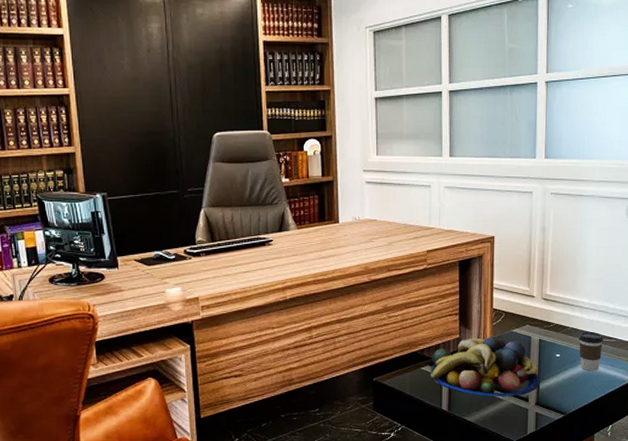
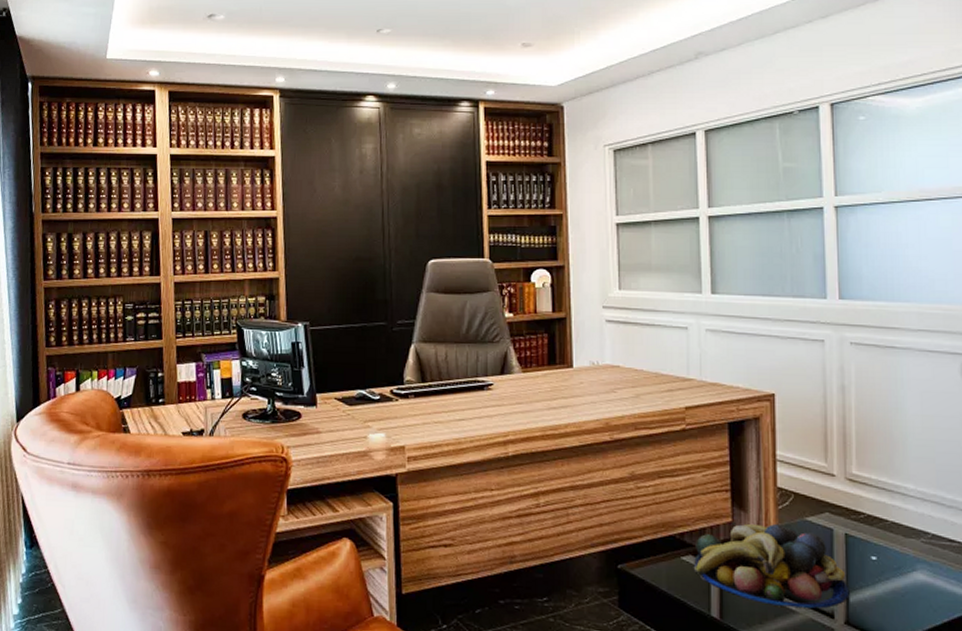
coffee cup: present [578,331,603,371] -> none [903,528,940,585]

